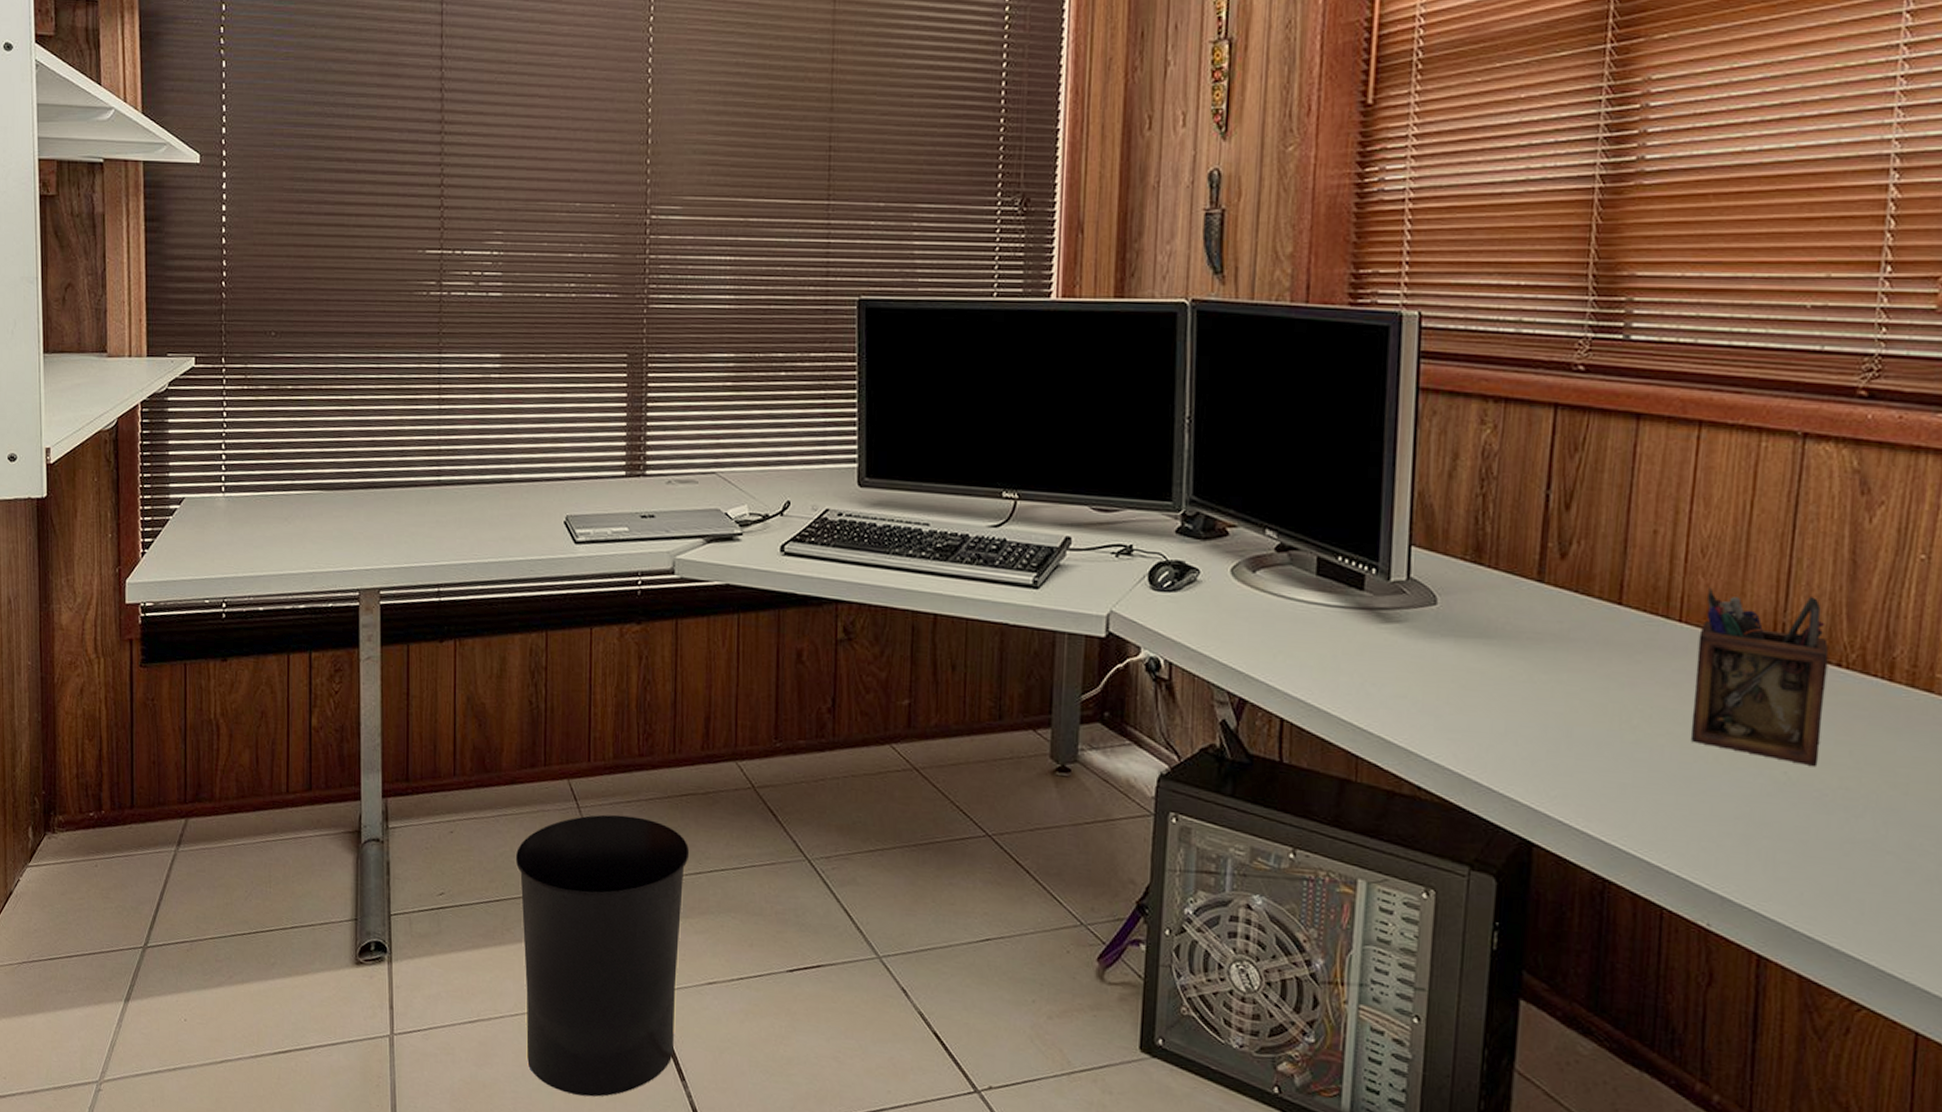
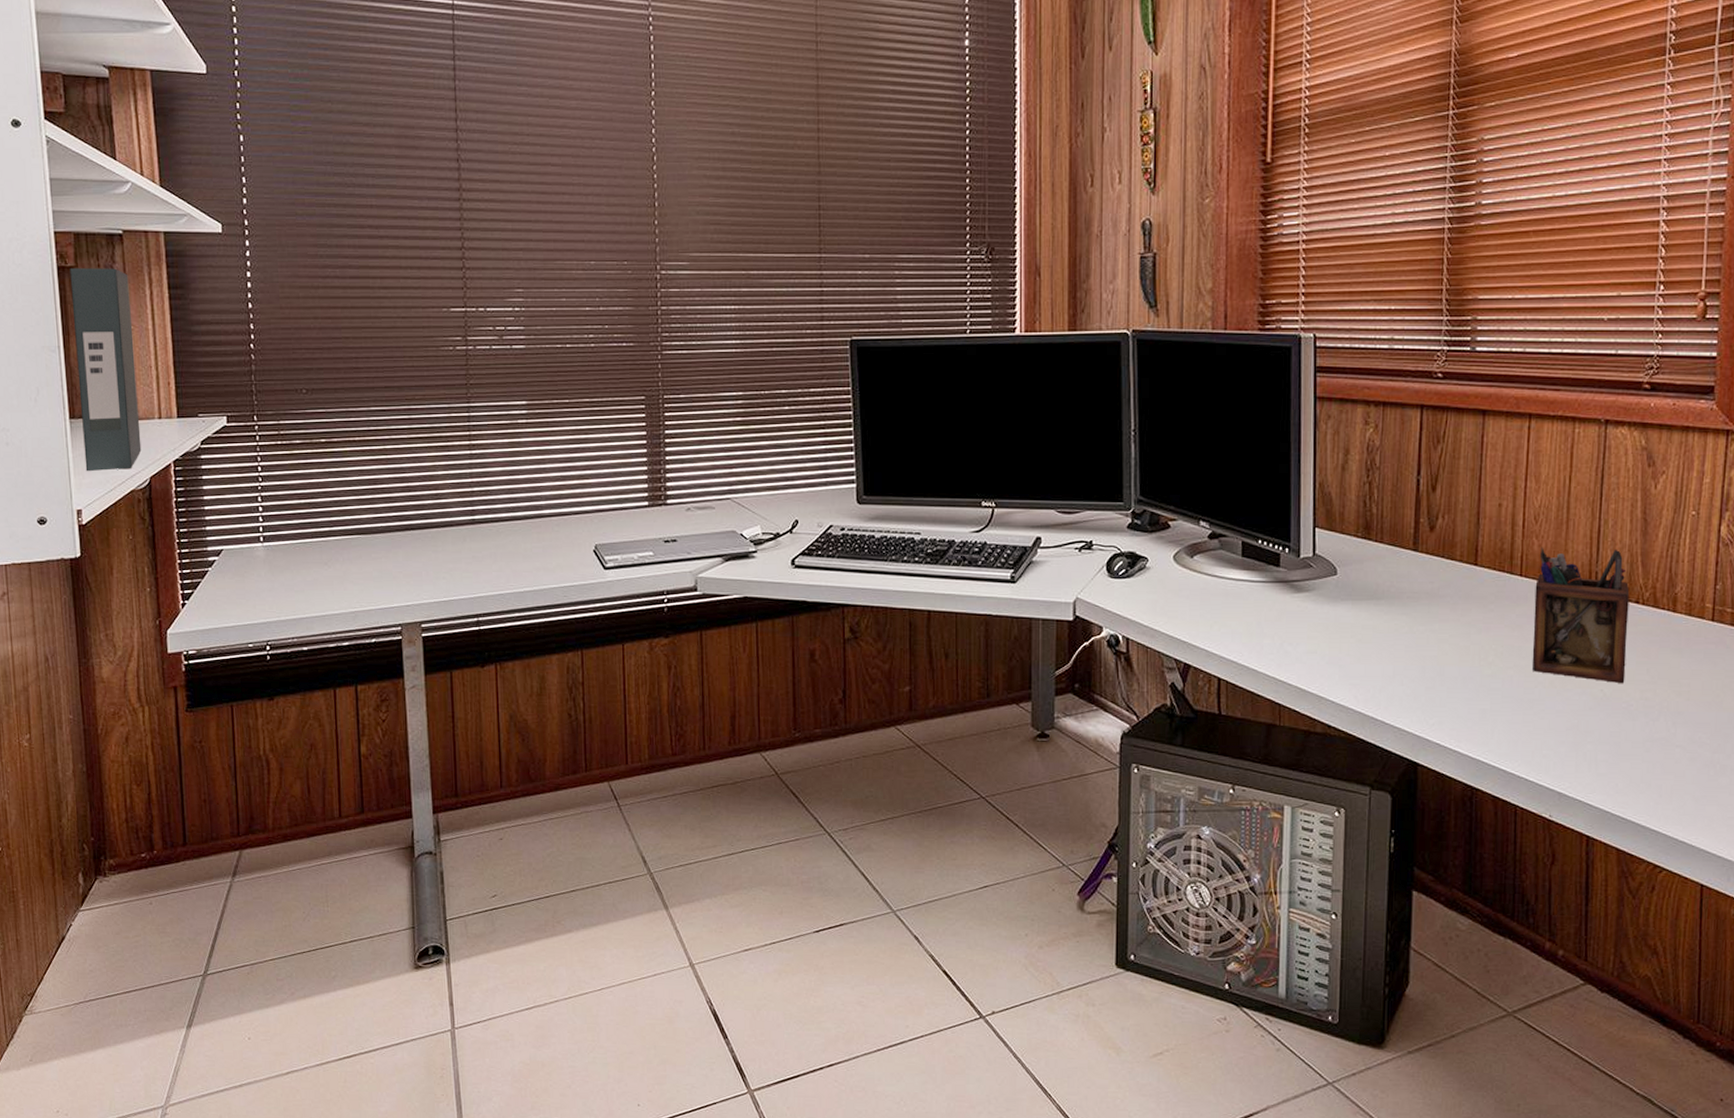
binder: none [51,197,111,409] -> present [70,268,142,472]
waste bin: present [515,814,690,1097] -> none [562,809,722,1063]

